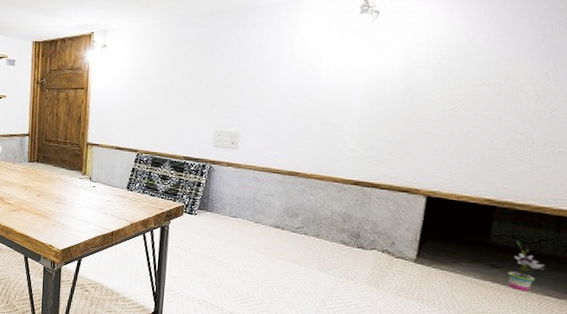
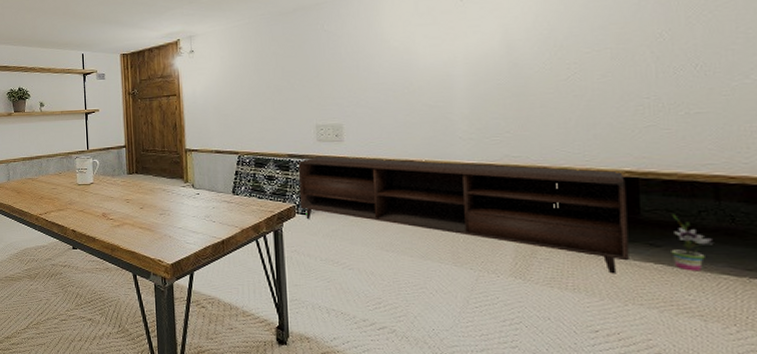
media console: none [188,161,484,289] -> present [297,156,629,274]

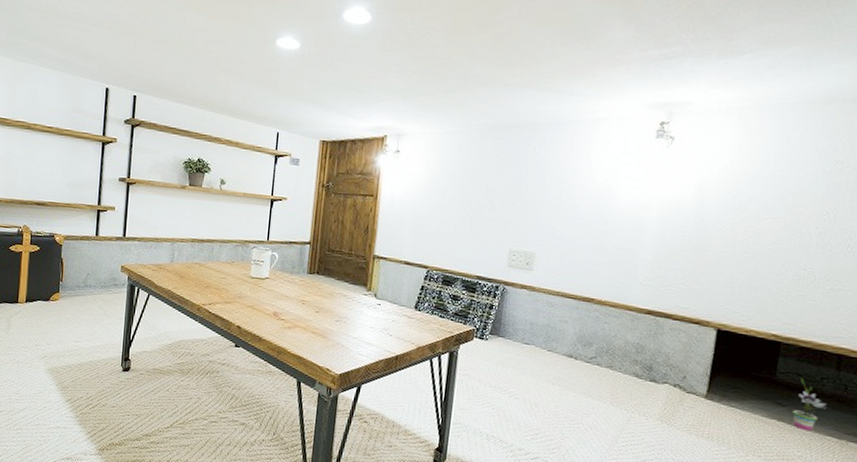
media console: present [297,156,629,274] -> none [479,282,771,427]

